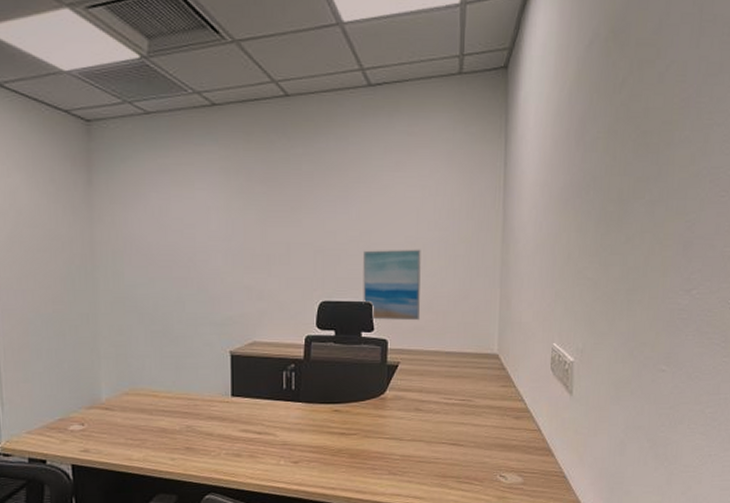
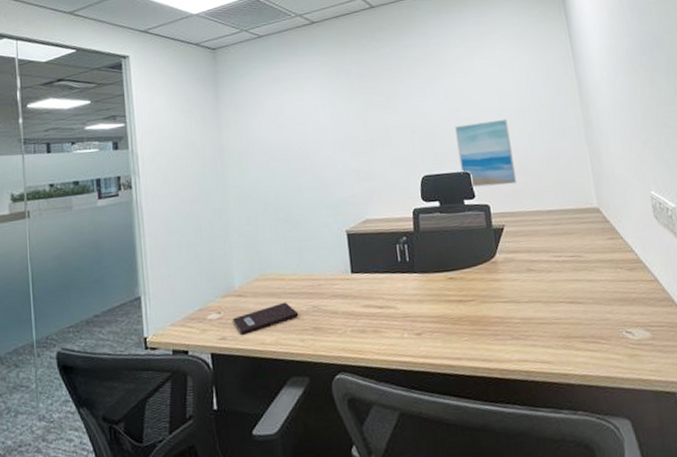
notebook: none [97,419,171,448] -> present [233,302,299,335]

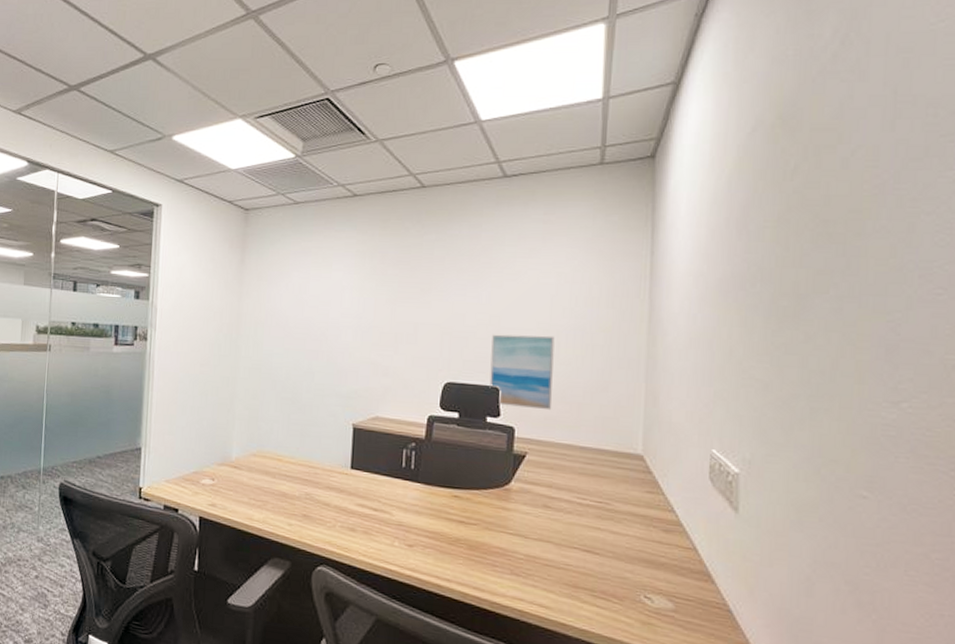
notebook: present [233,302,299,335] -> none [225,483,291,506]

